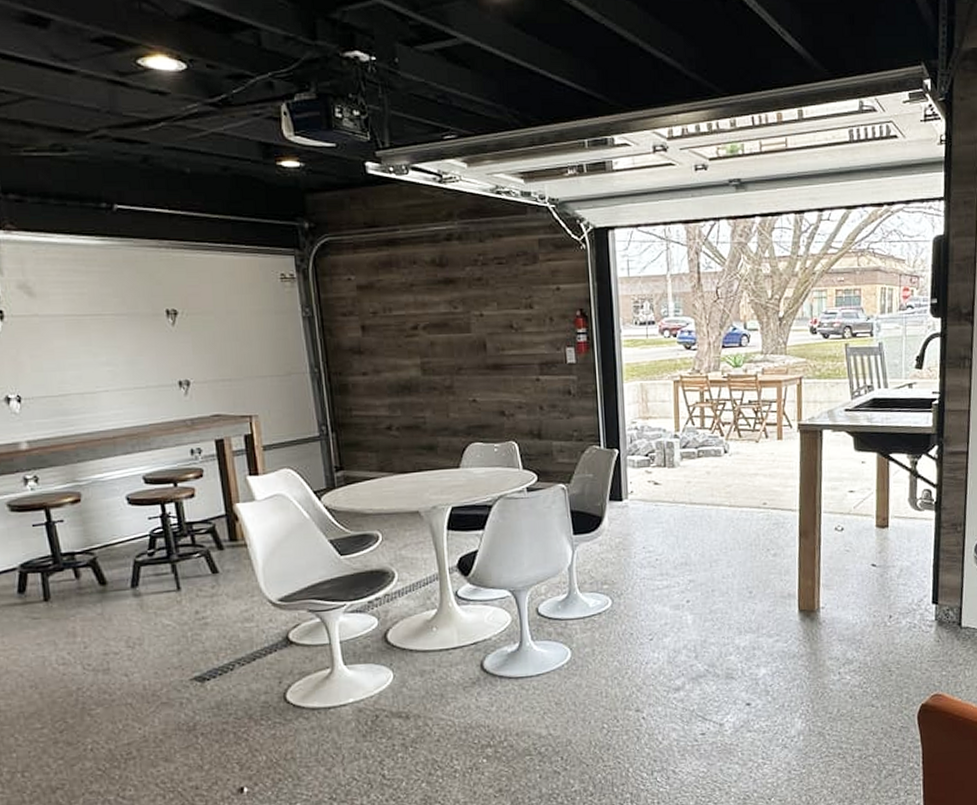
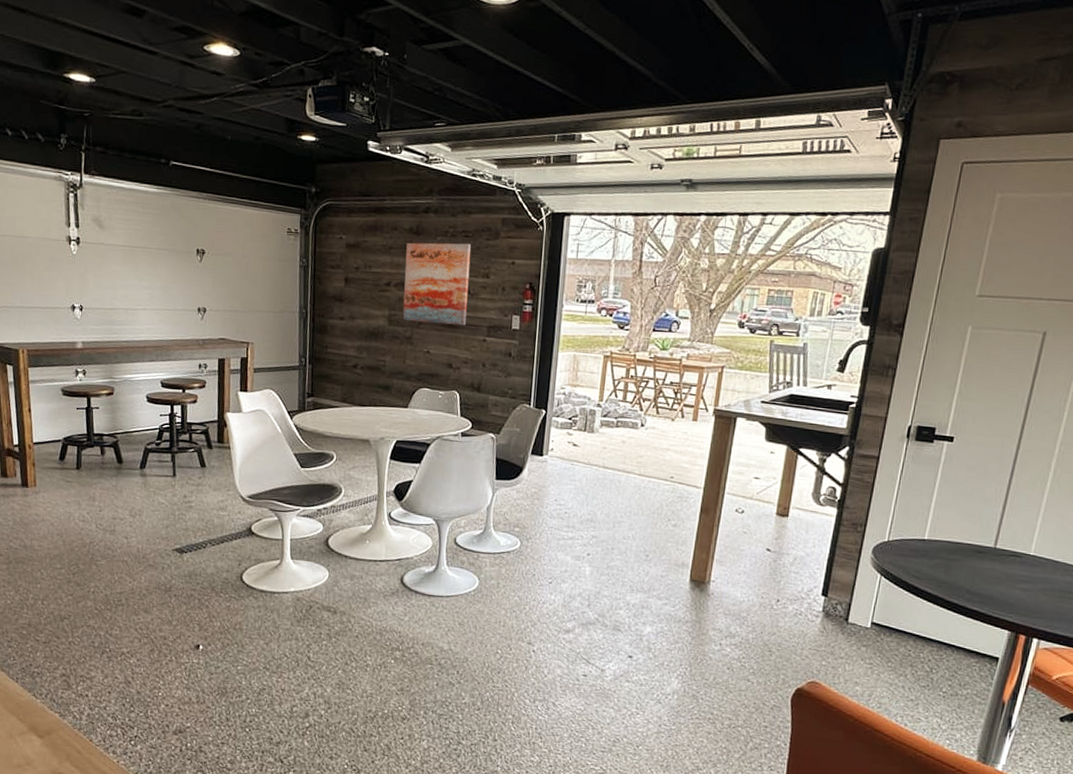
wall art: none [430,272,513,368] -> present [402,242,471,326]

